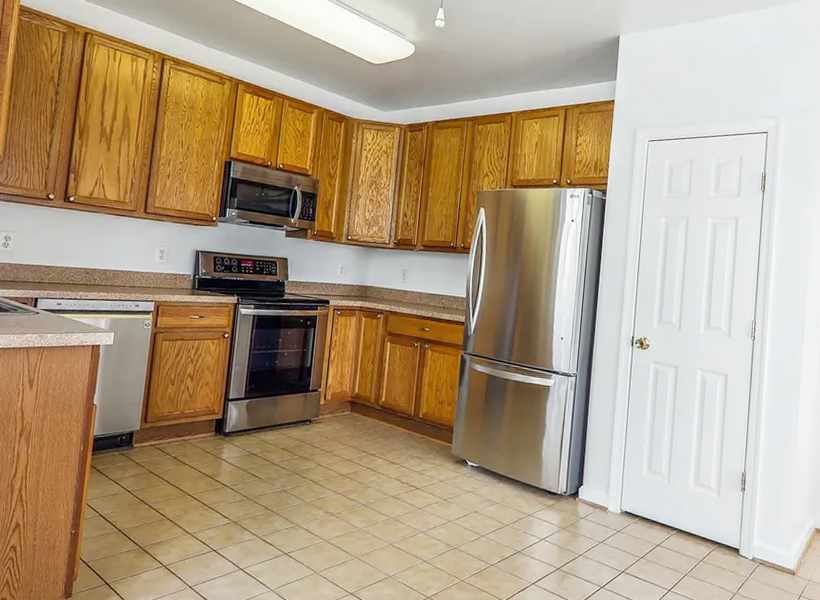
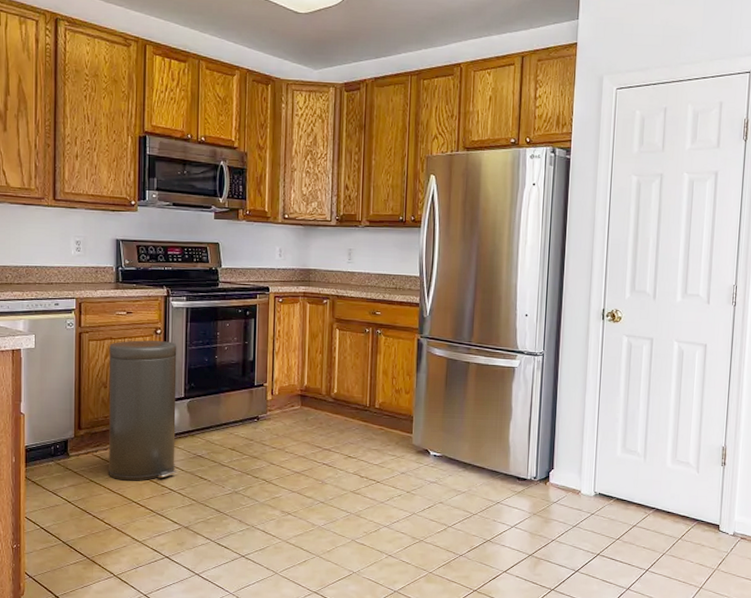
pedal bin: none [168,342,242,475] -> present [108,340,177,481]

